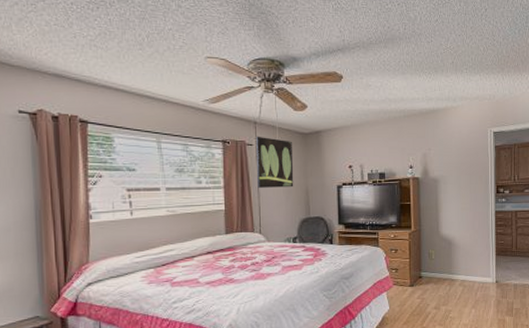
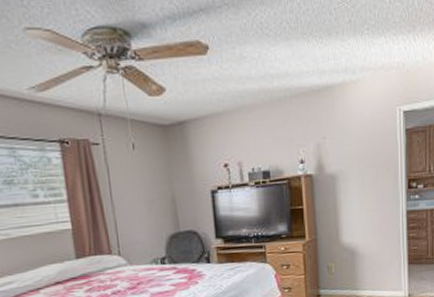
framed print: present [255,136,294,188] -> none [101,131,157,199]

